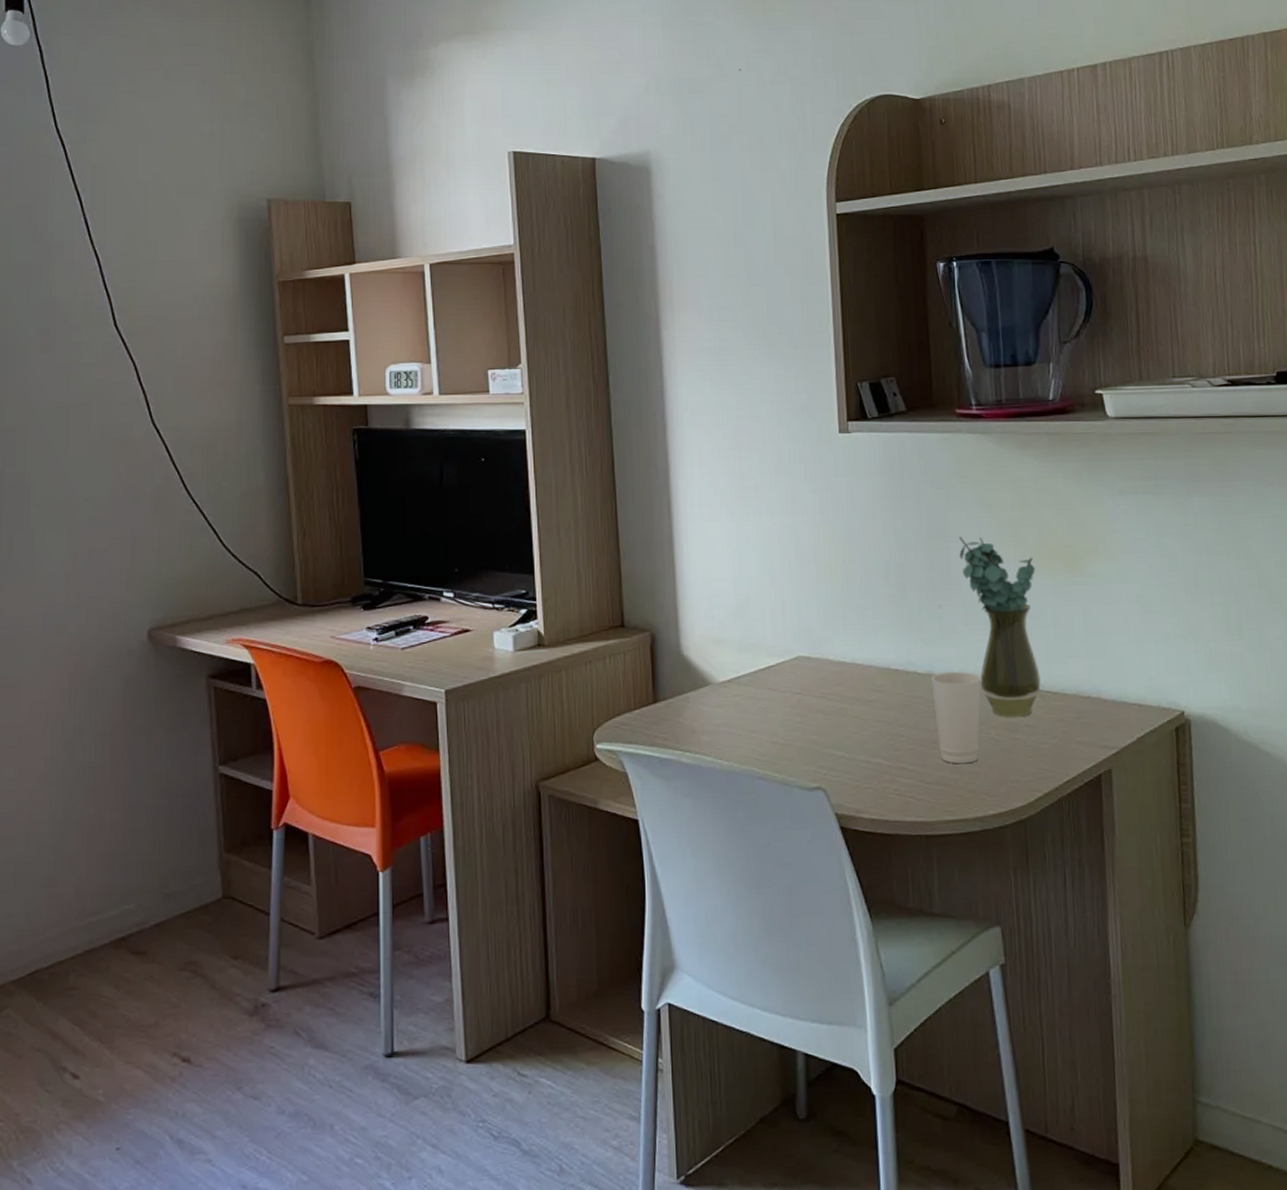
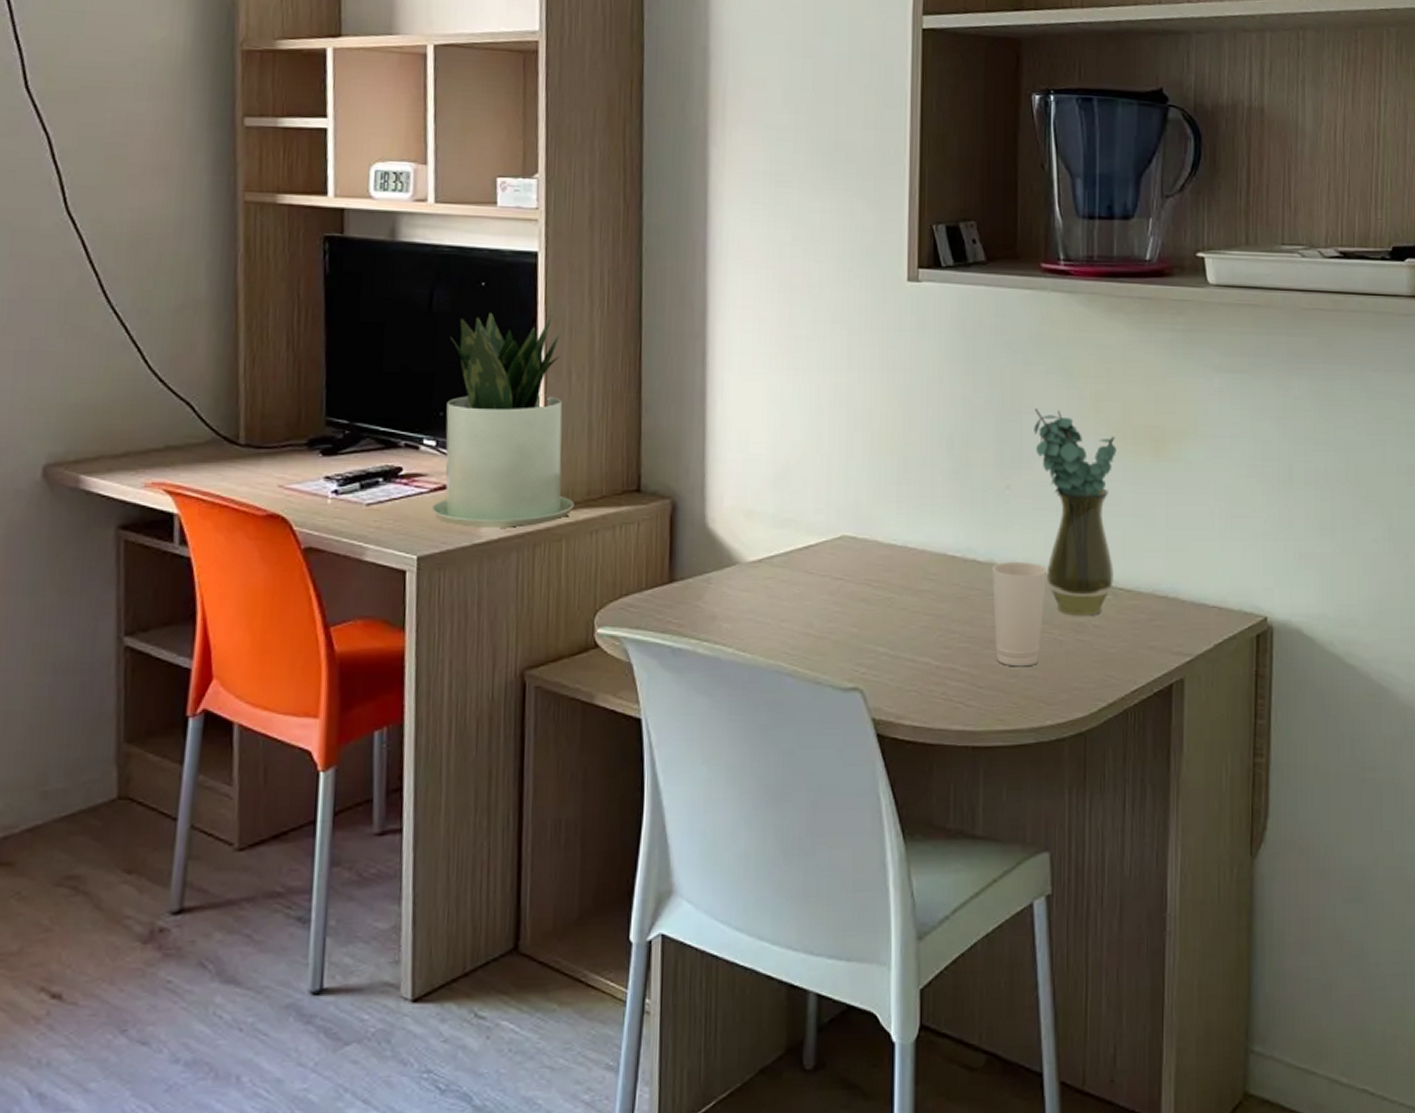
planter: none [454,482,570,664] -> present [431,313,574,529]

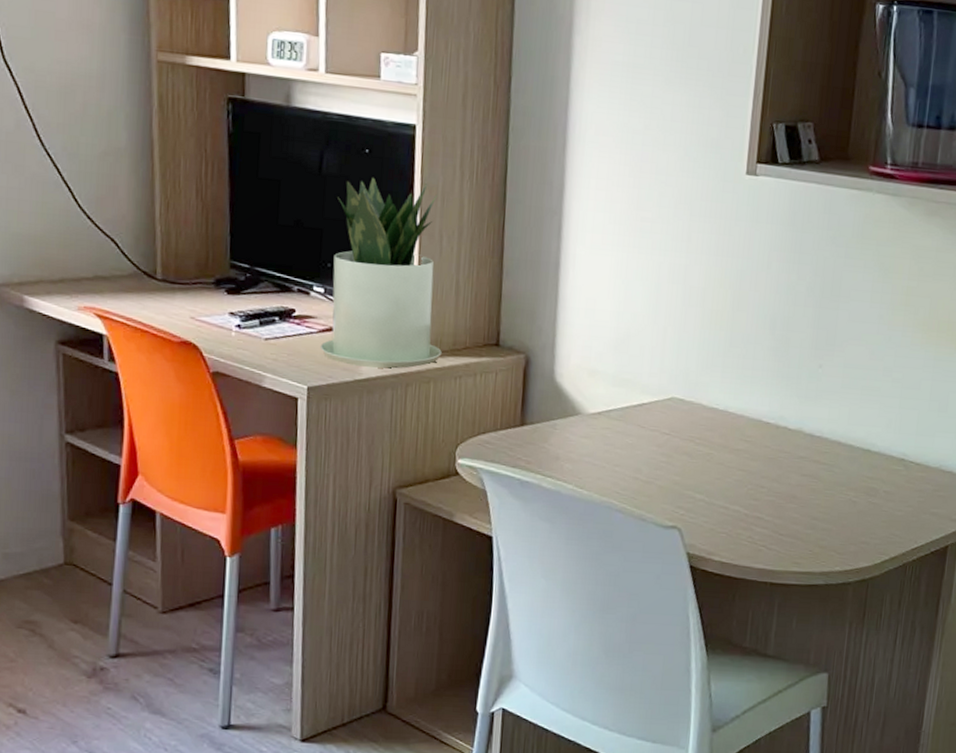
cup: present [992,562,1048,667] -> none [797,431,849,521]
vase: present [1034,409,1117,616] -> none [847,299,921,483]

